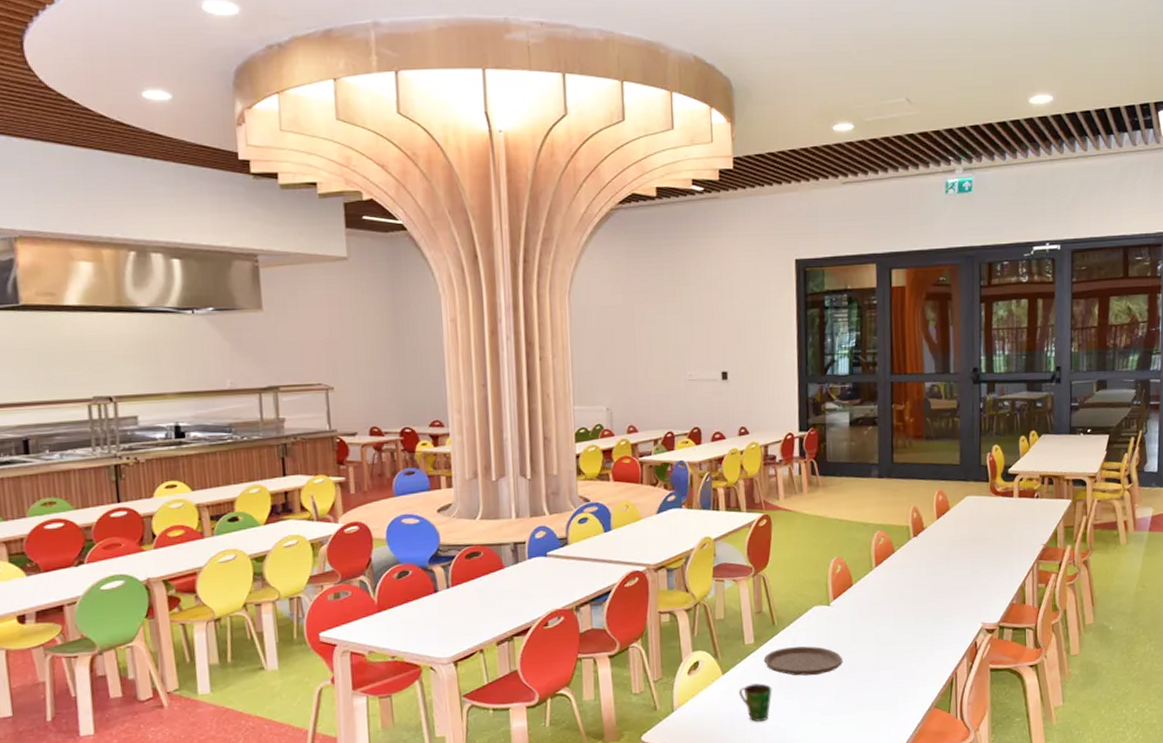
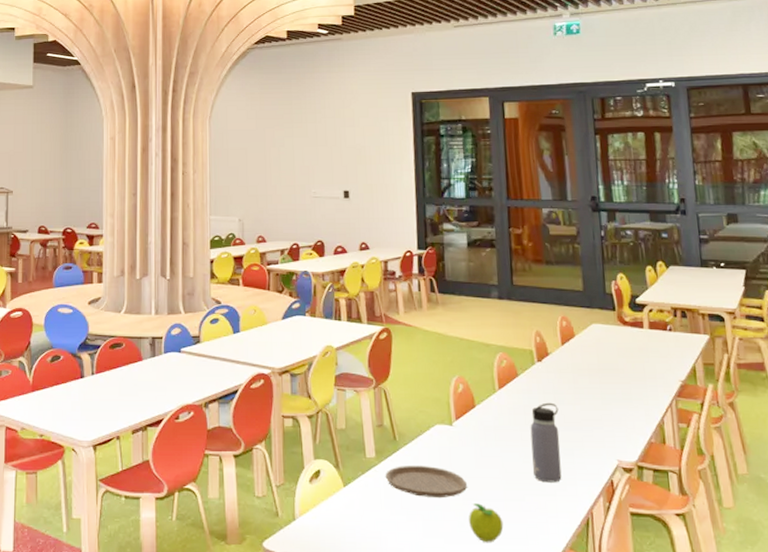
cup: present [738,682,772,722] -> none [359,499,395,541]
fruit: none [843,676,876,711] -> present [469,503,504,543]
water bottle: none [904,575,931,650] -> present [530,402,562,483]

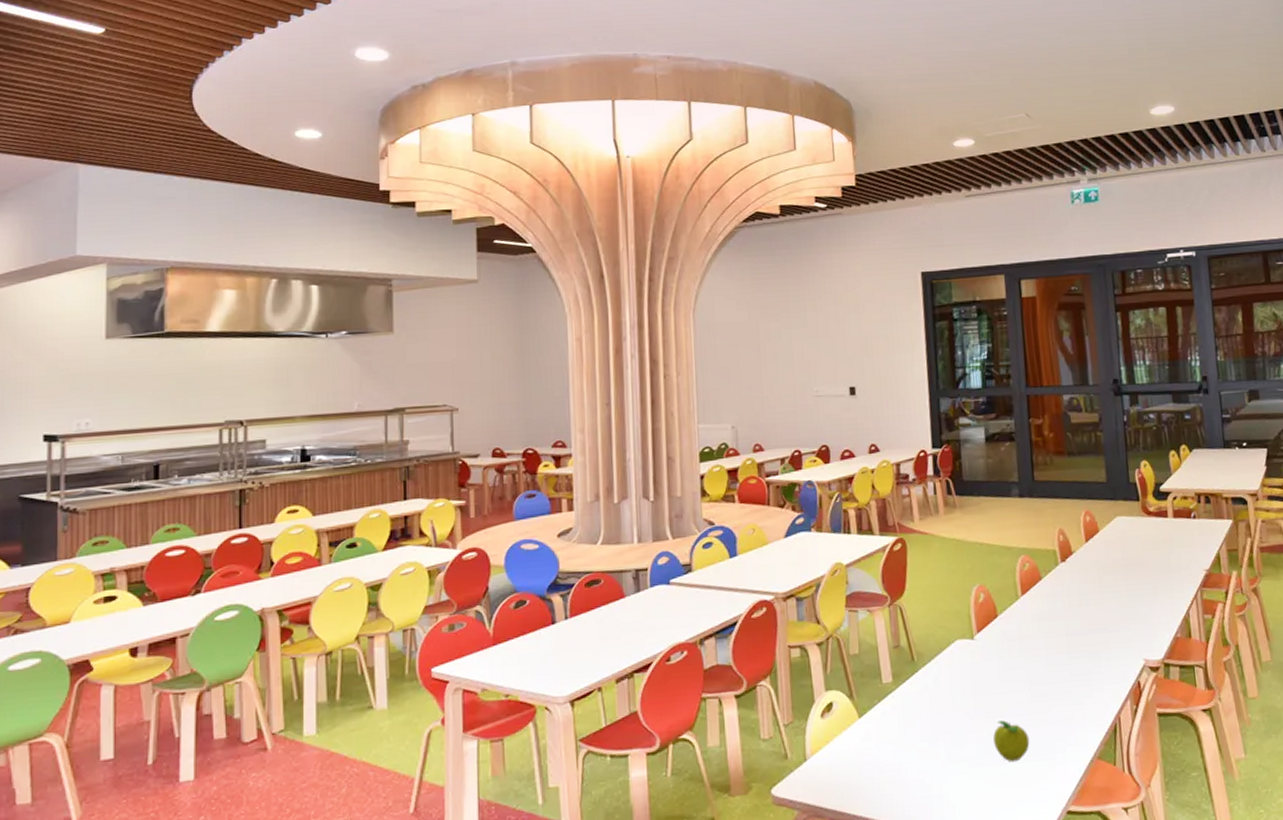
plate: present [385,465,467,499] -> none [903,685,991,720]
water bottle: present [530,402,562,483] -> none [1055,604,1089,691]

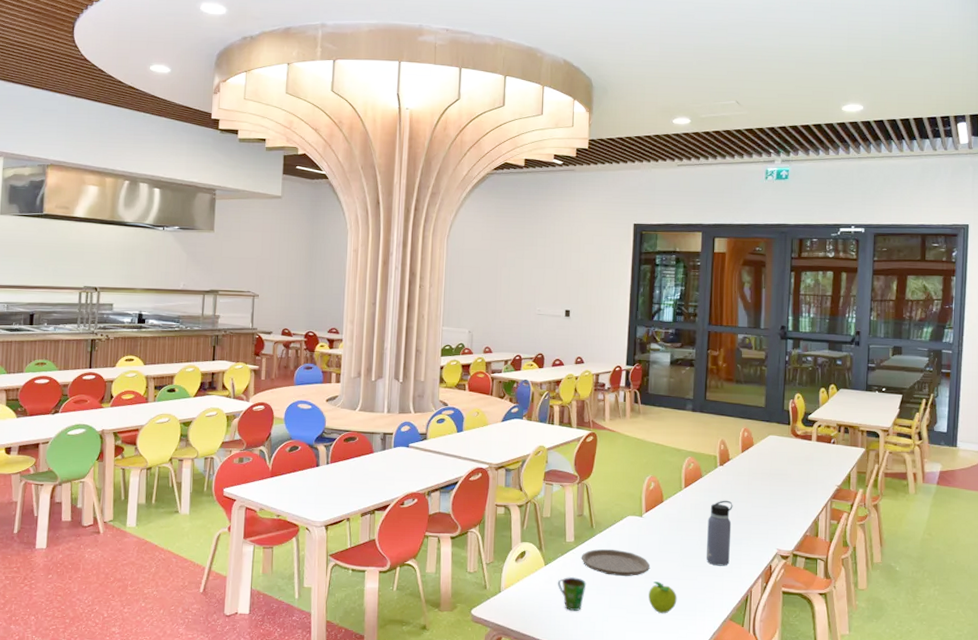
cup: none [877,727,915,773] -> present [557,576,587,611]
plate: none [903,685,991,720] -> present [581,549,650,577]
water bottle: none [1055,604,1089,691] -> present [706,500,733,566]

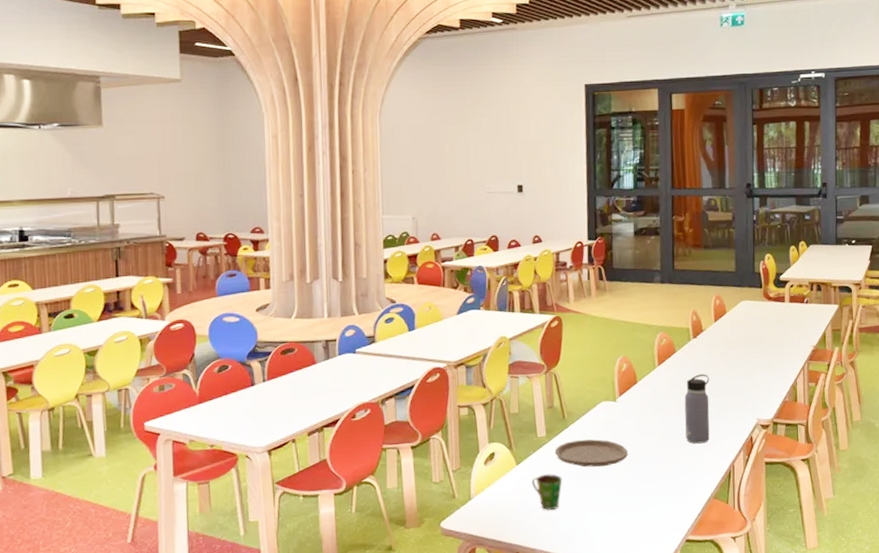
fruit: present [649,581,677,614] -> none [629,467,659,501]

